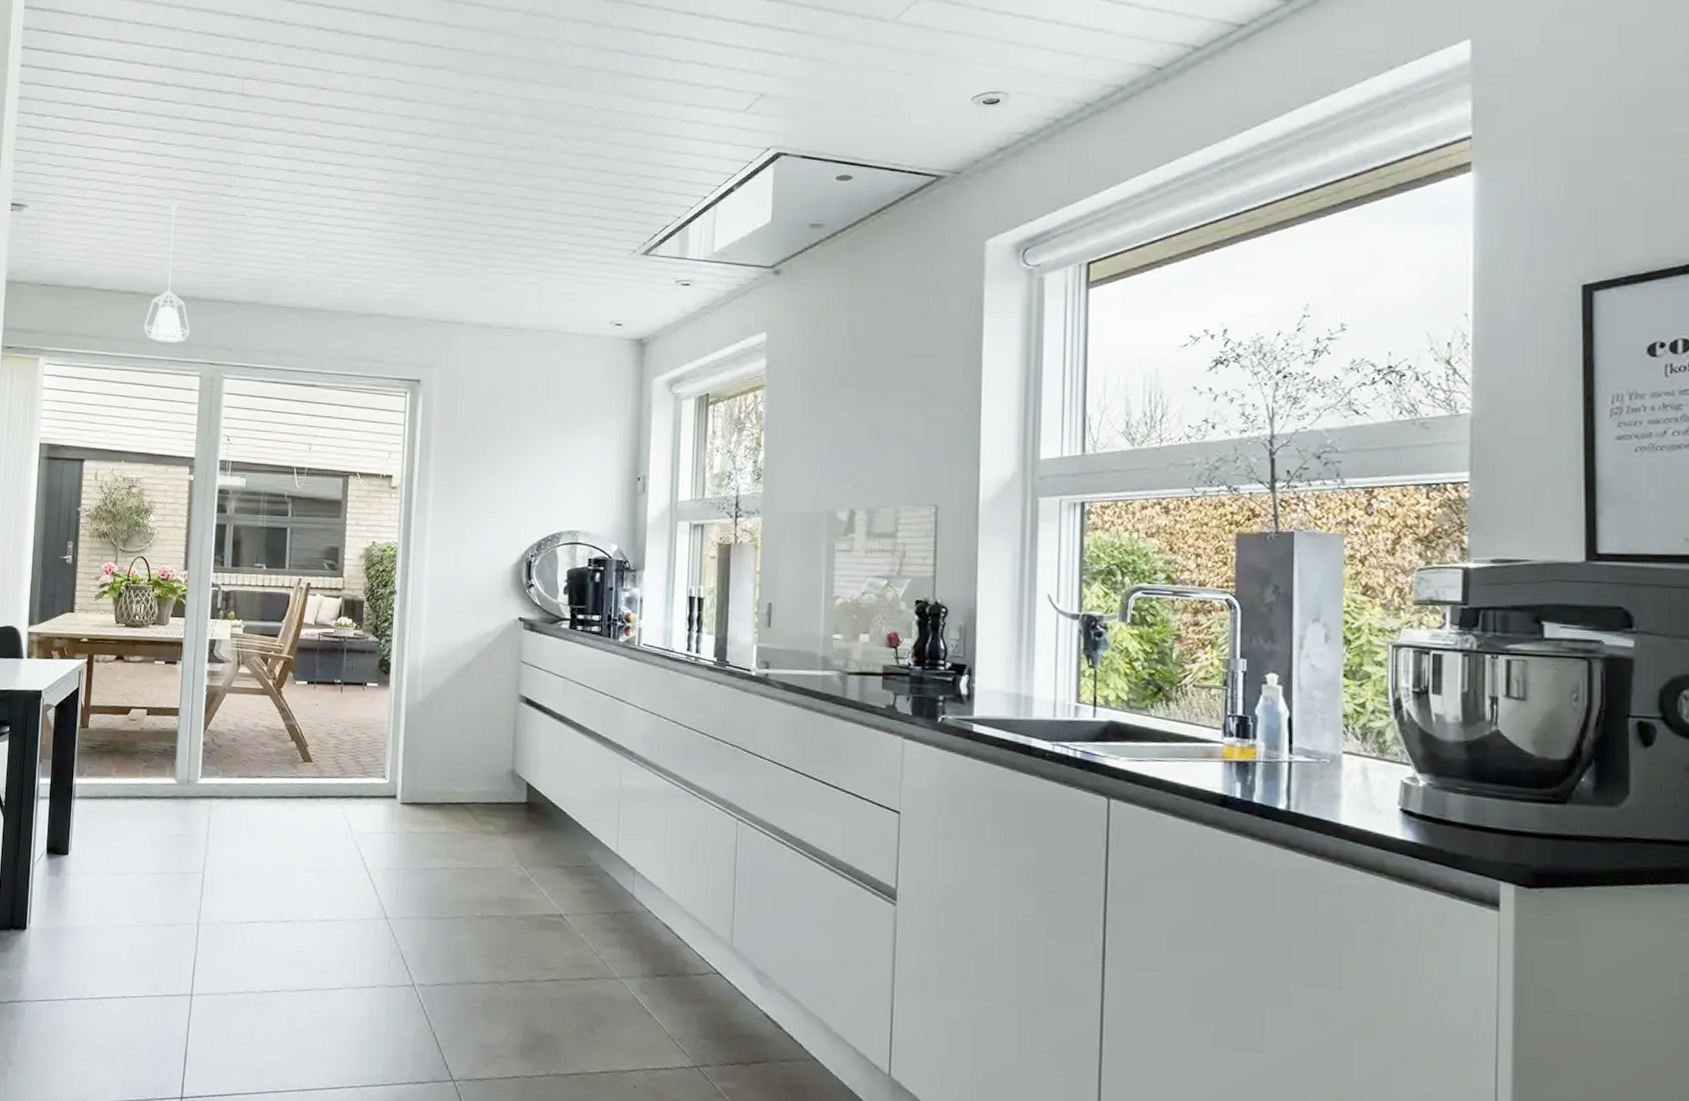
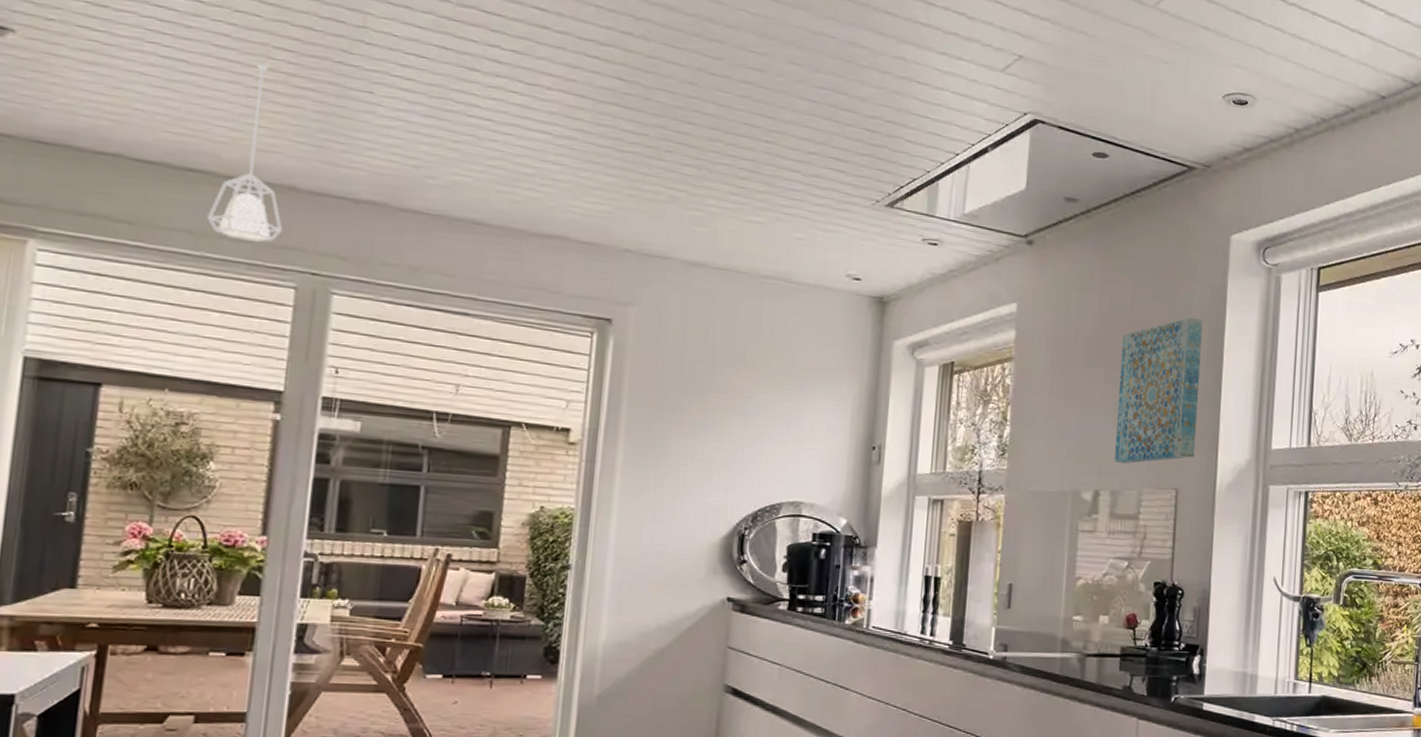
wall art: none [870,328,958,482] -> present [1115,317,1203,464]

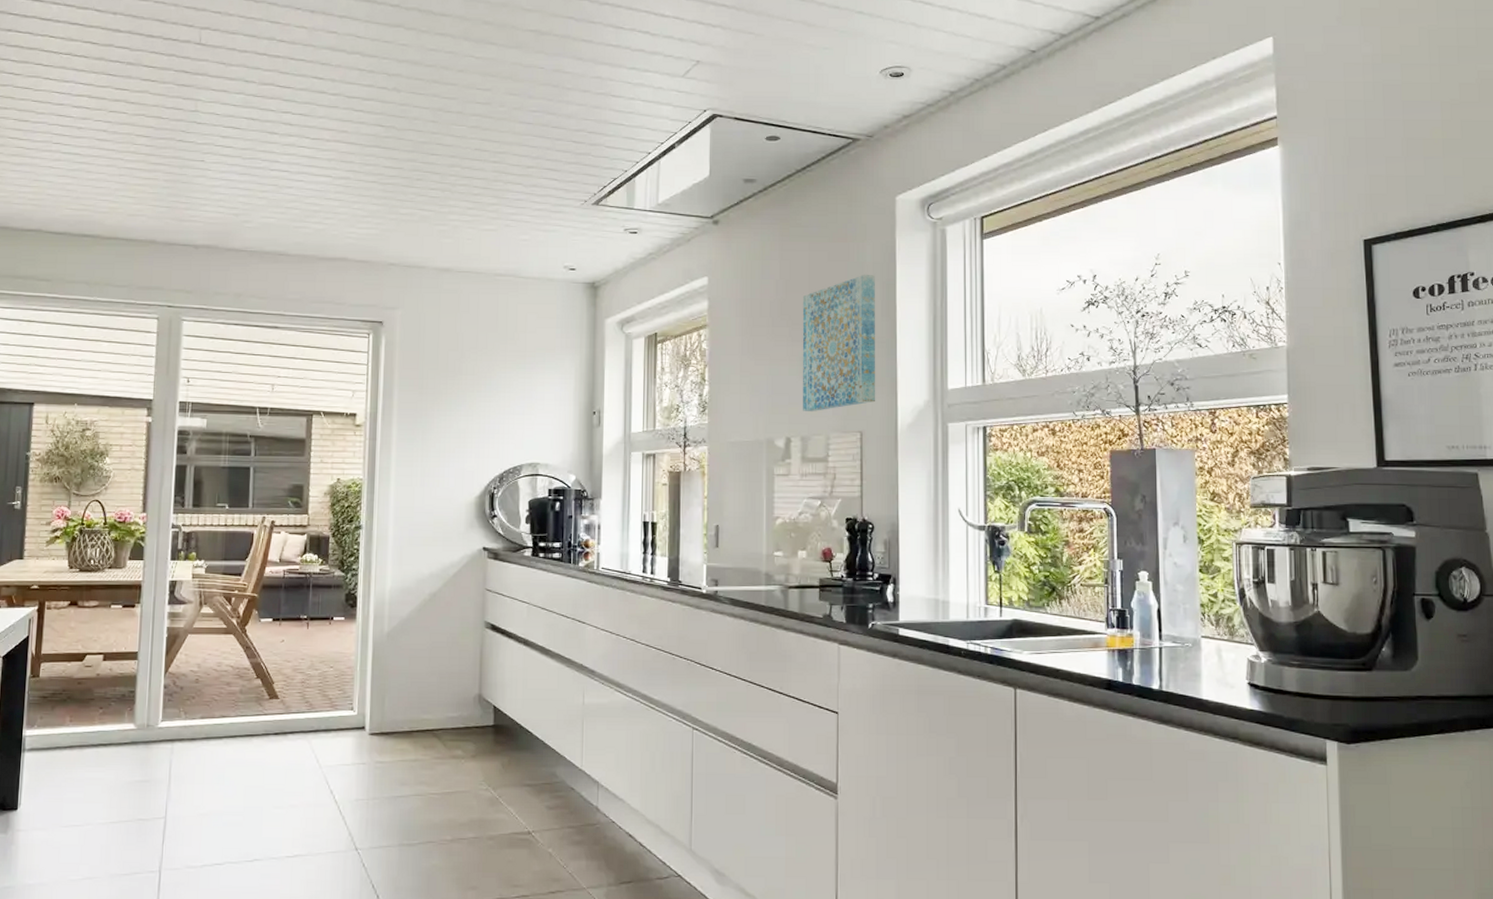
pendant lamp: present [207,64,283,242] -> none [97,150,148,285]

